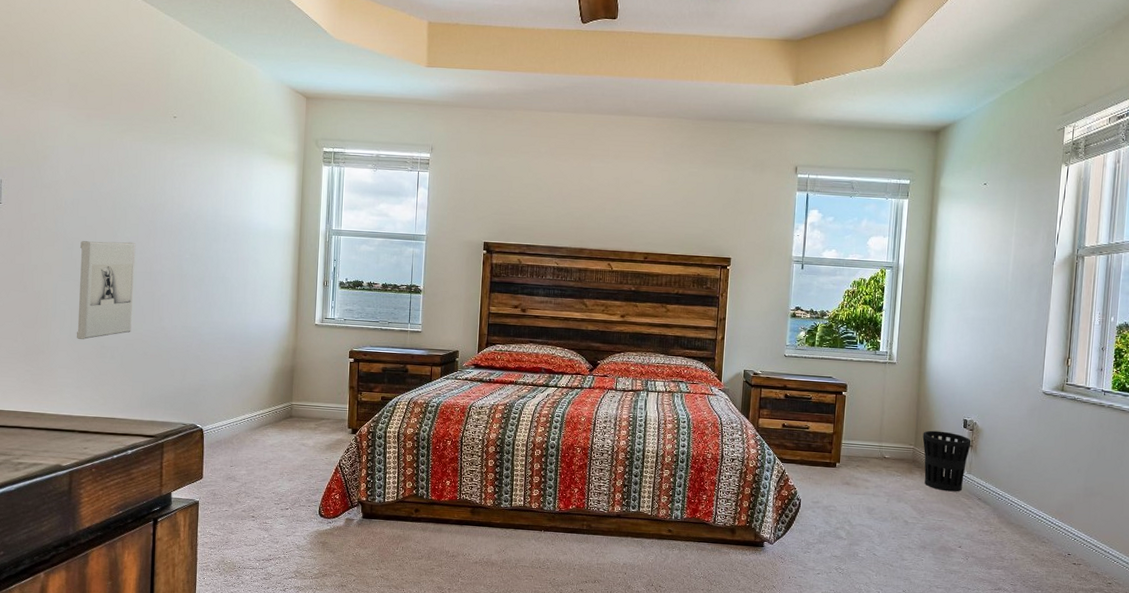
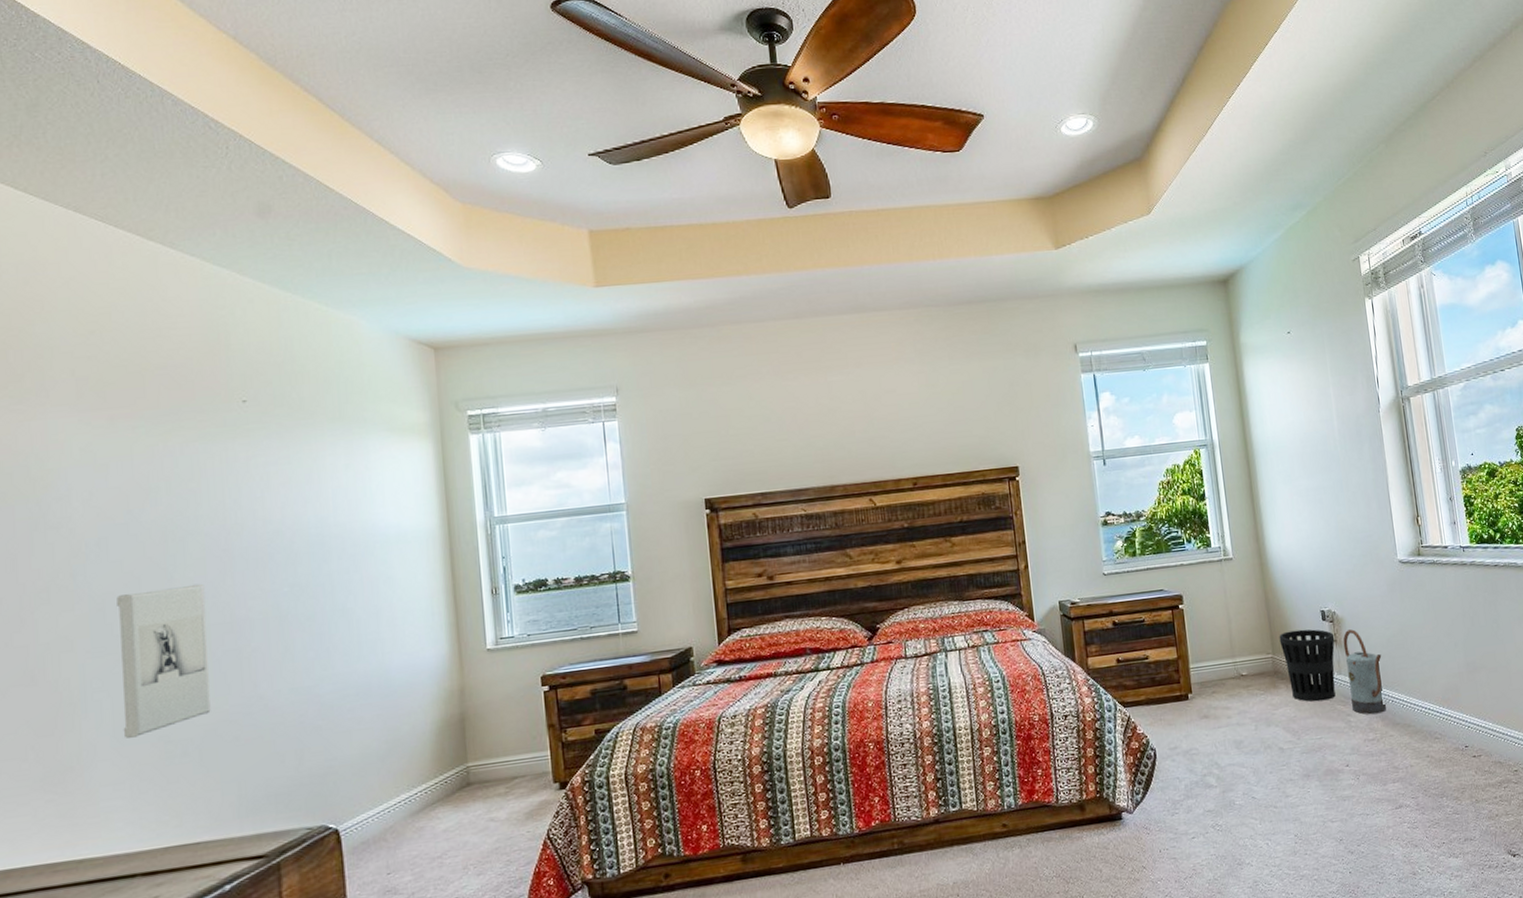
watering can: none [975,440,1010,512] -> present [1343,629,1386,715]

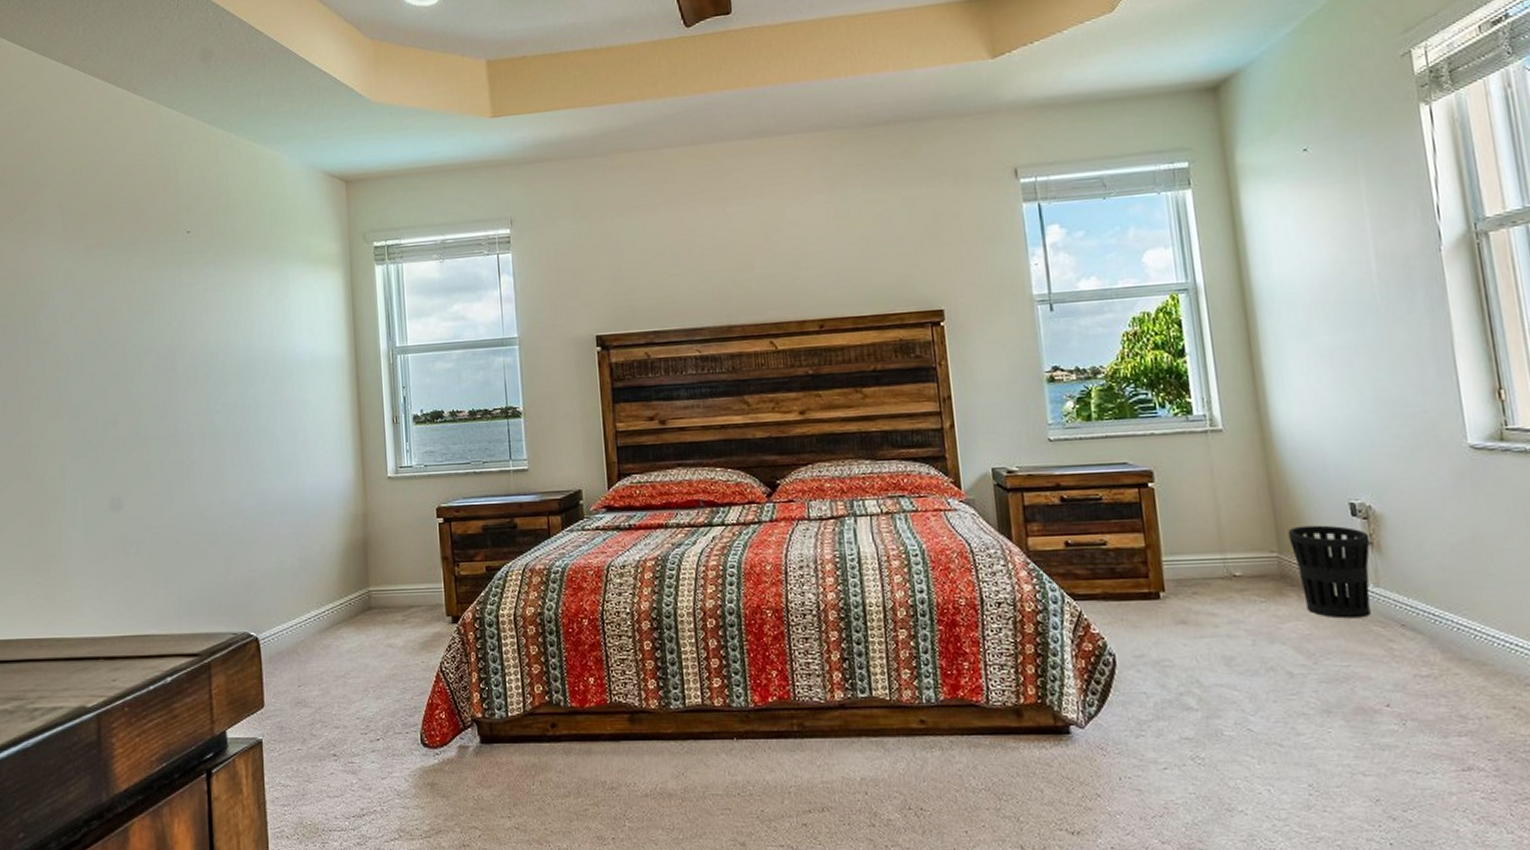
wall sculpture: present [117,583,211,738] -> none [89,398,158,534]
watering can: present [1343,629,1386,715] -> none [1382,530,1449,644]

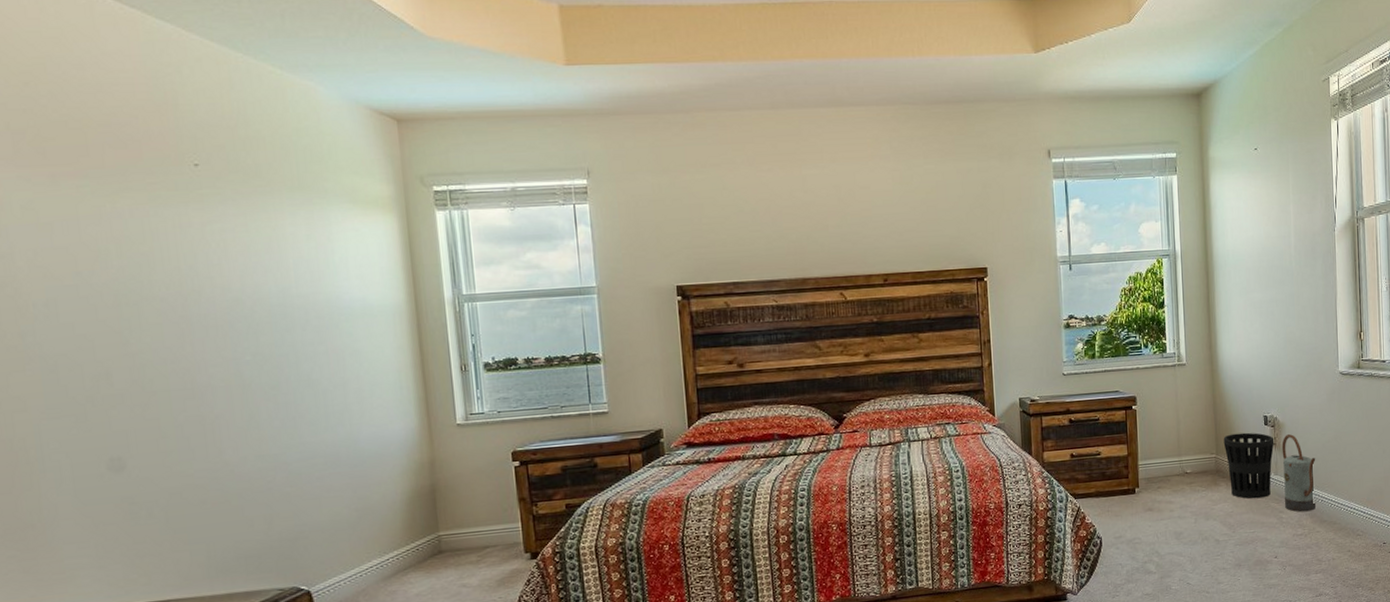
watering can: none [1382,530,1449,644] -> present [1281,434,1316,512]

